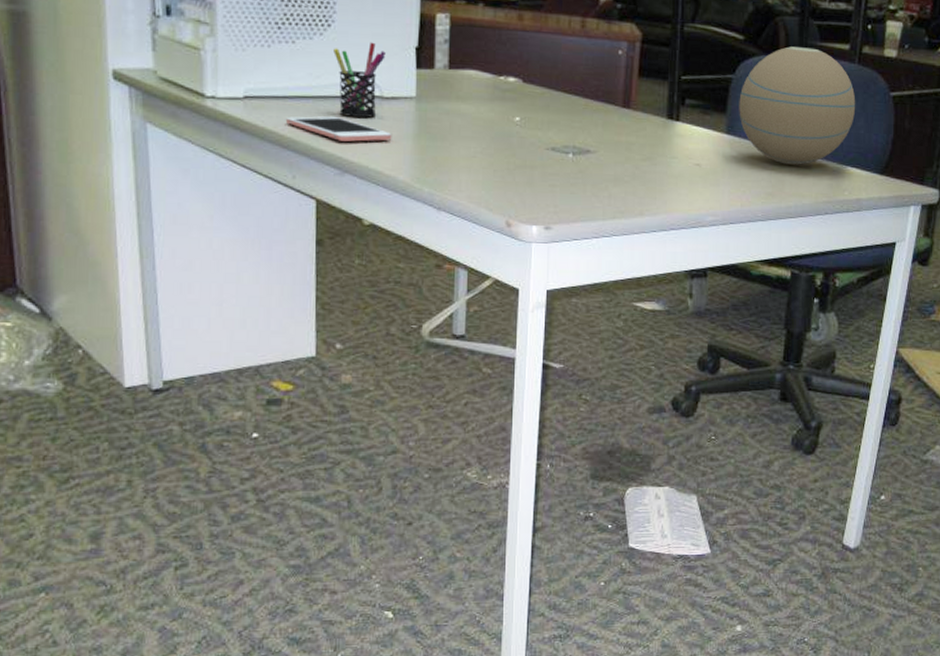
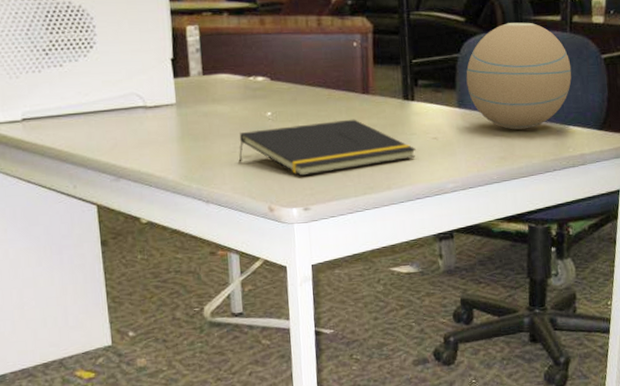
cell phone: present [286,116,392,142] -> none [62,129,159,150]
pen holder: present [334,42,386,118] -> none [98,58,145,128]
notepad: none [478,134,675,191] -> present [238,119,416,176]

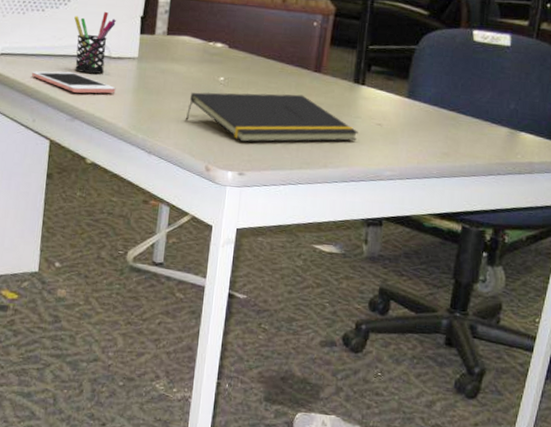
cell phone: none [62,129,159,150] -> present [32,71,116,94]
pen holder: none [98,58,145,128] -> present [74,11,116,74]
decorative orb: present [466,22,572,130] -> none [420,22,533,129]

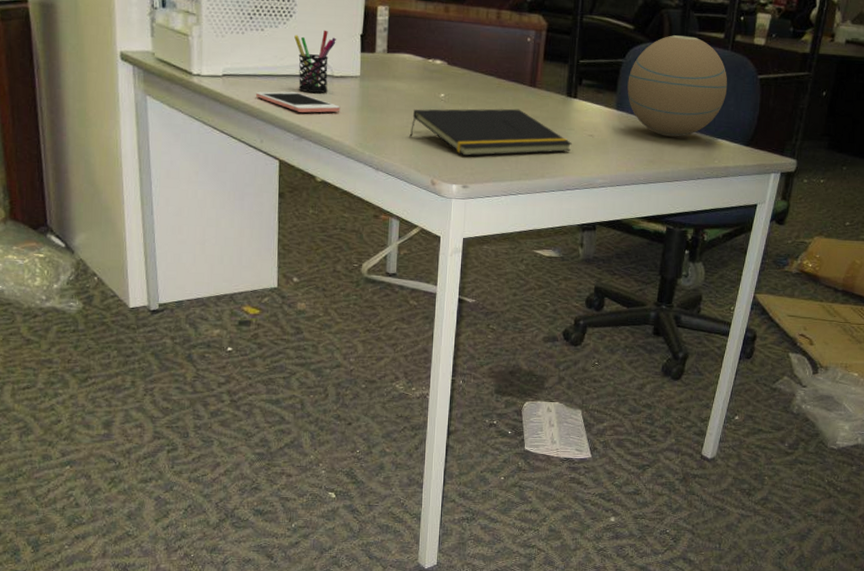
decorative orb: none [420,22,533,129] -> present [627,35,728,137]

